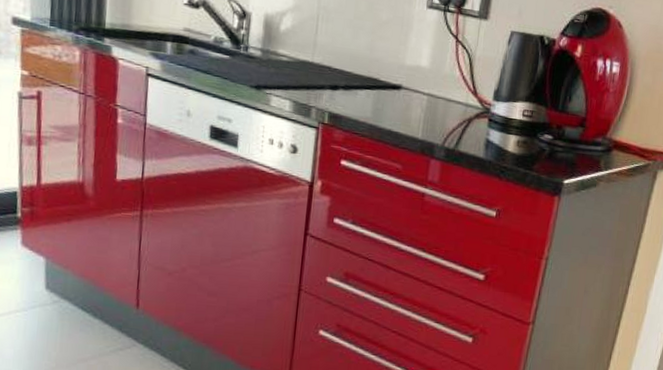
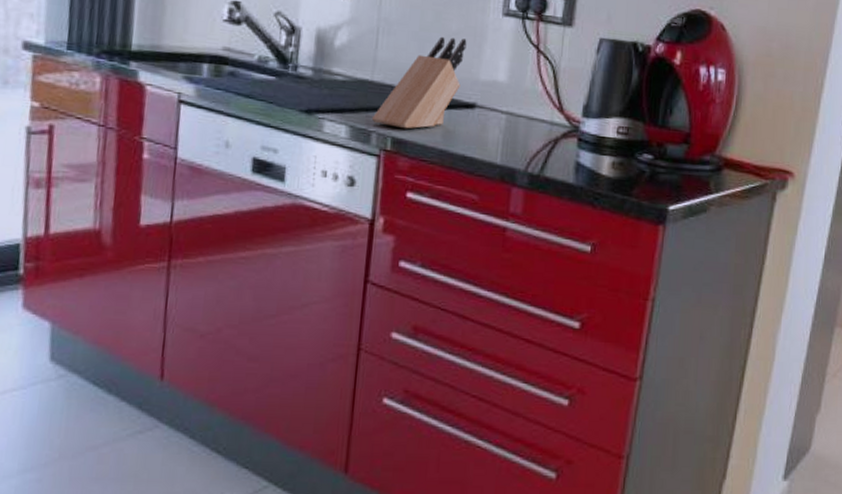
knife block: none [311,25,395,106] -> present [371,36,467,129]

